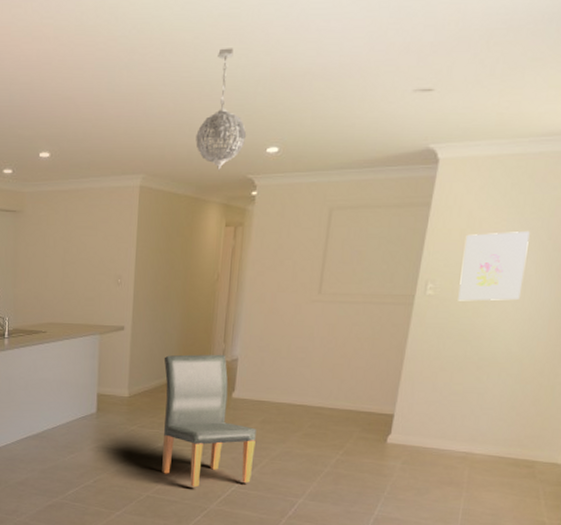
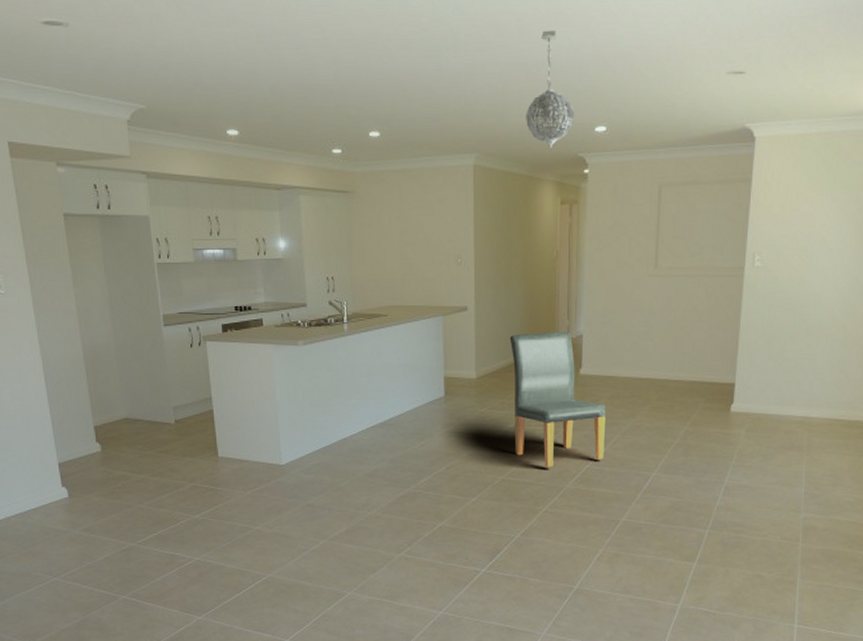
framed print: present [458,232,530,301] -> none [784,205,842,272]

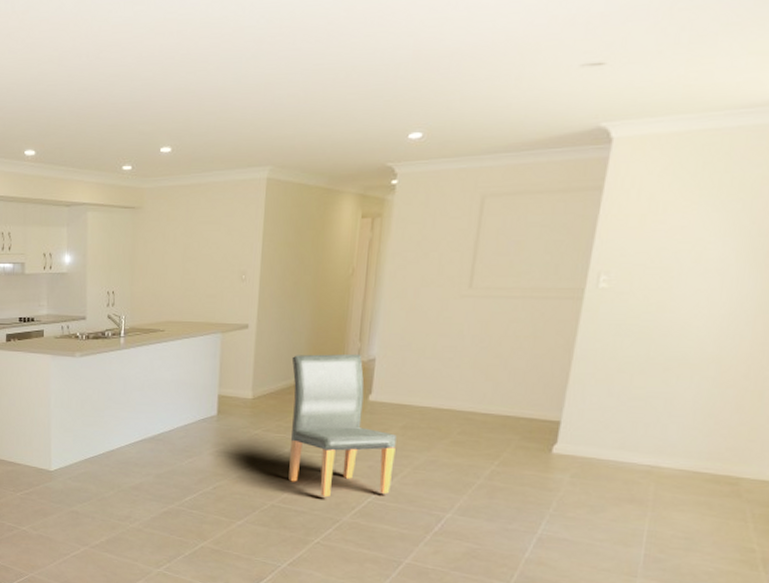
pendant light: present [526,30,575,150] -> none [329,31,386,160]

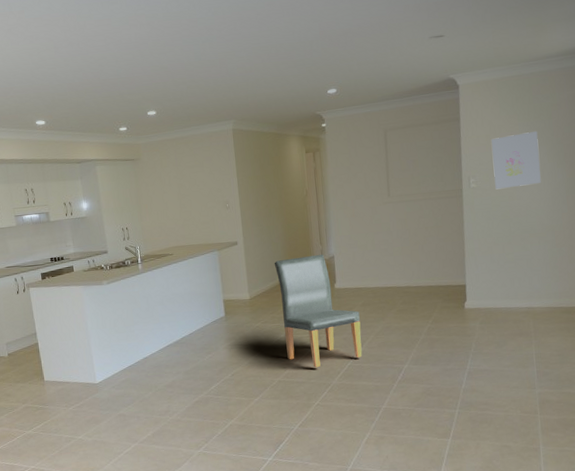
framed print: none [638,215,728,295] -> present [491,131,541,190]

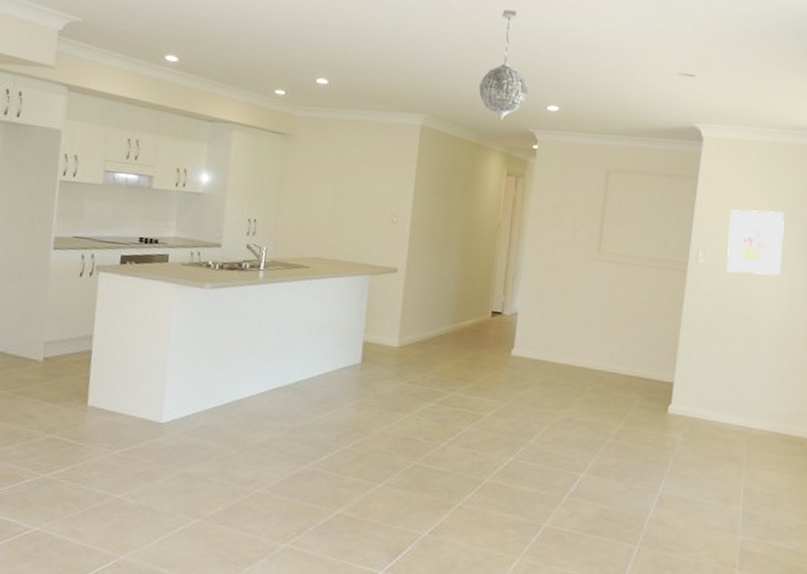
pendant light: none [271,19,310,111] -> present [479,9,529,122]
dining chair: present [274,254,362,368] -> none [432,304,536,457]

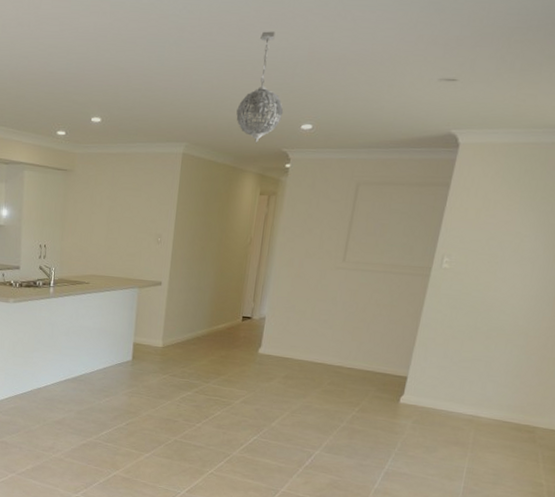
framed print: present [727,209,784,275] -> none [471,214,540,277]

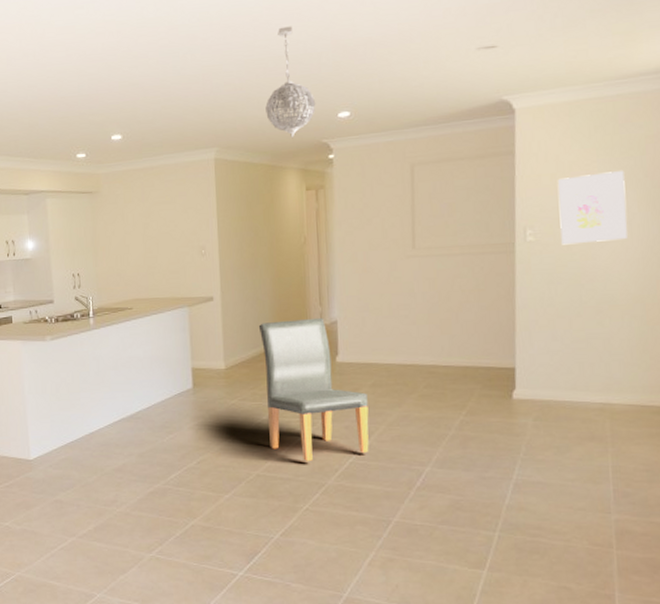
dining chair: none [190,311,279,435] -> present [258,317,369,462]
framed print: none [471,214,540,277] -> present [557,171,628,245]

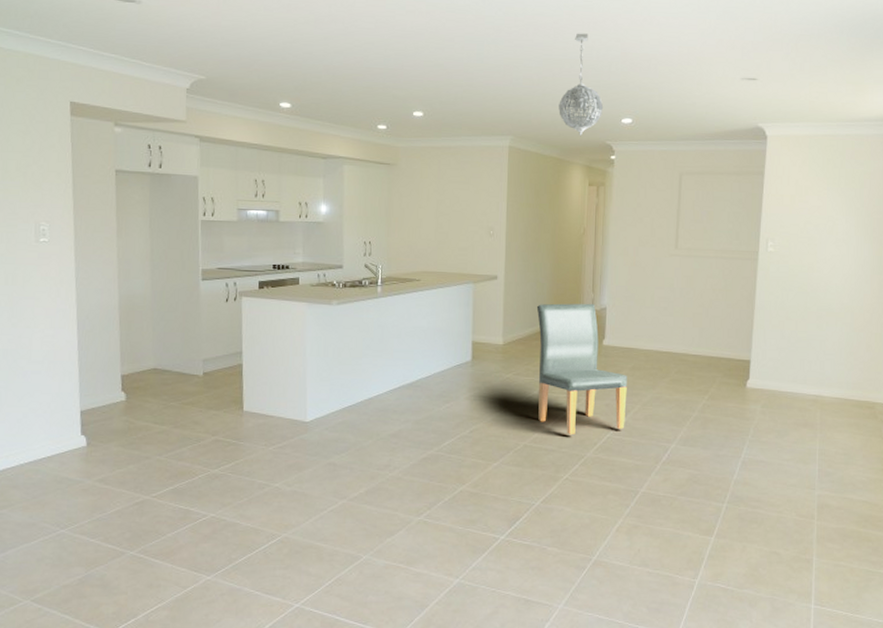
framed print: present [557,171,628,245] -> none [795,199,846,258]

